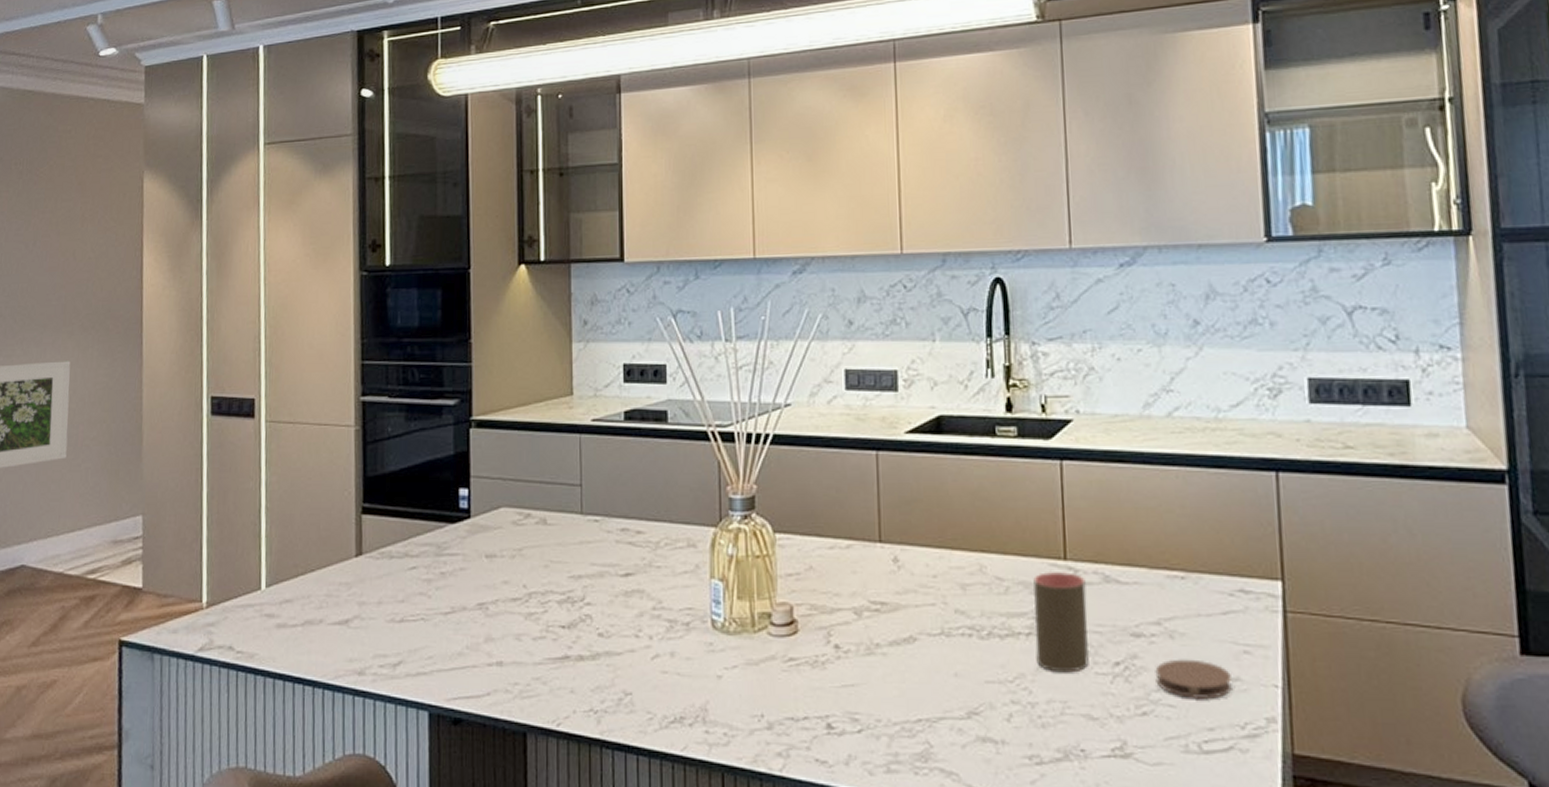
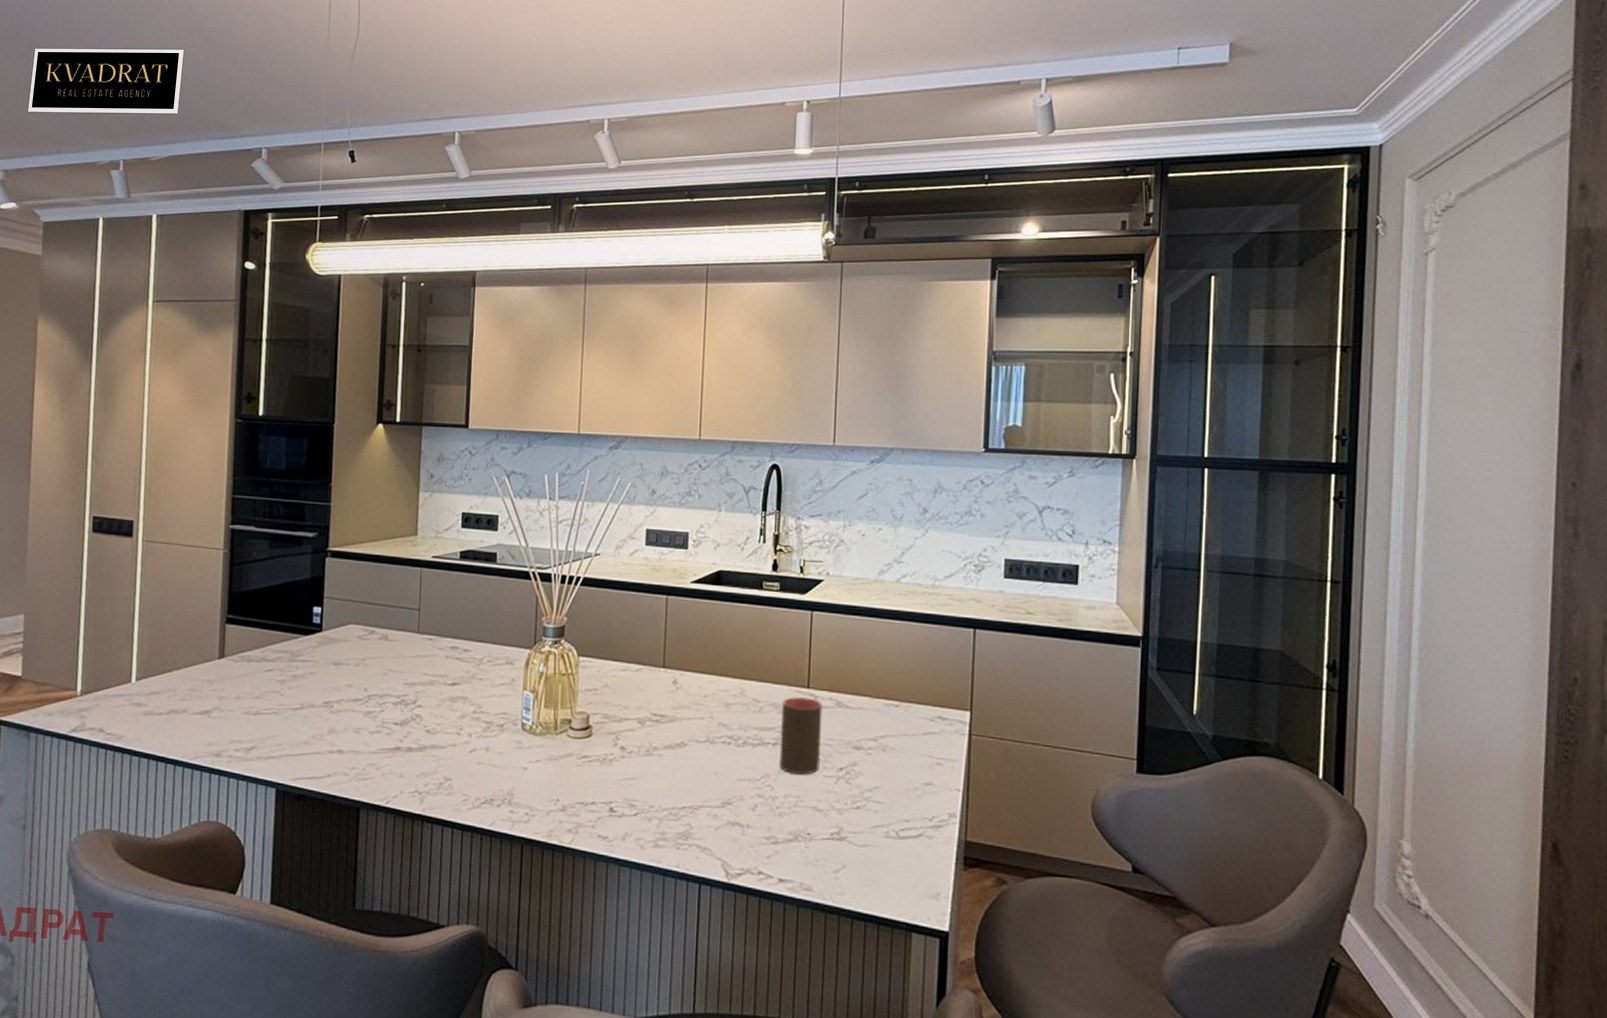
coaster: present [1155,659,1232,700] -> none [869,767,926,799]

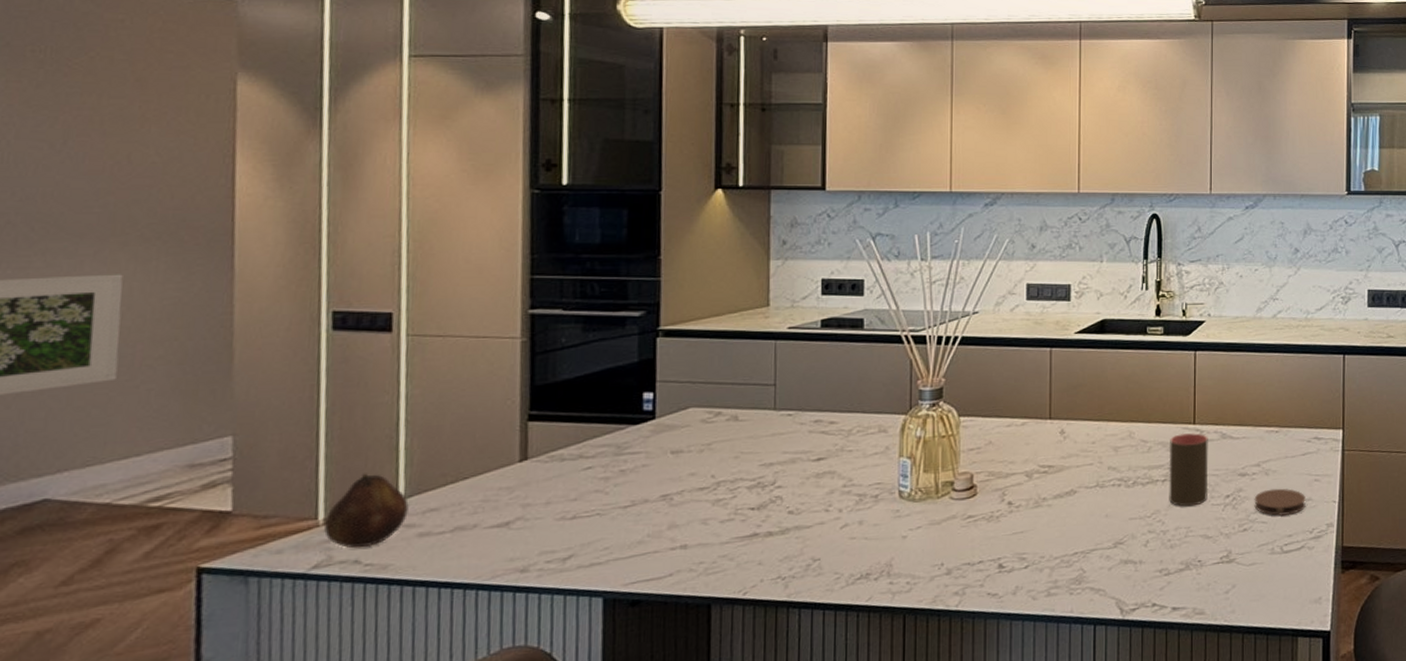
fruit: none [80,655,139,719] -> present [324,473,409,549]
coaster: none [869,767,926,799] -> present [1254,488,1306,517]

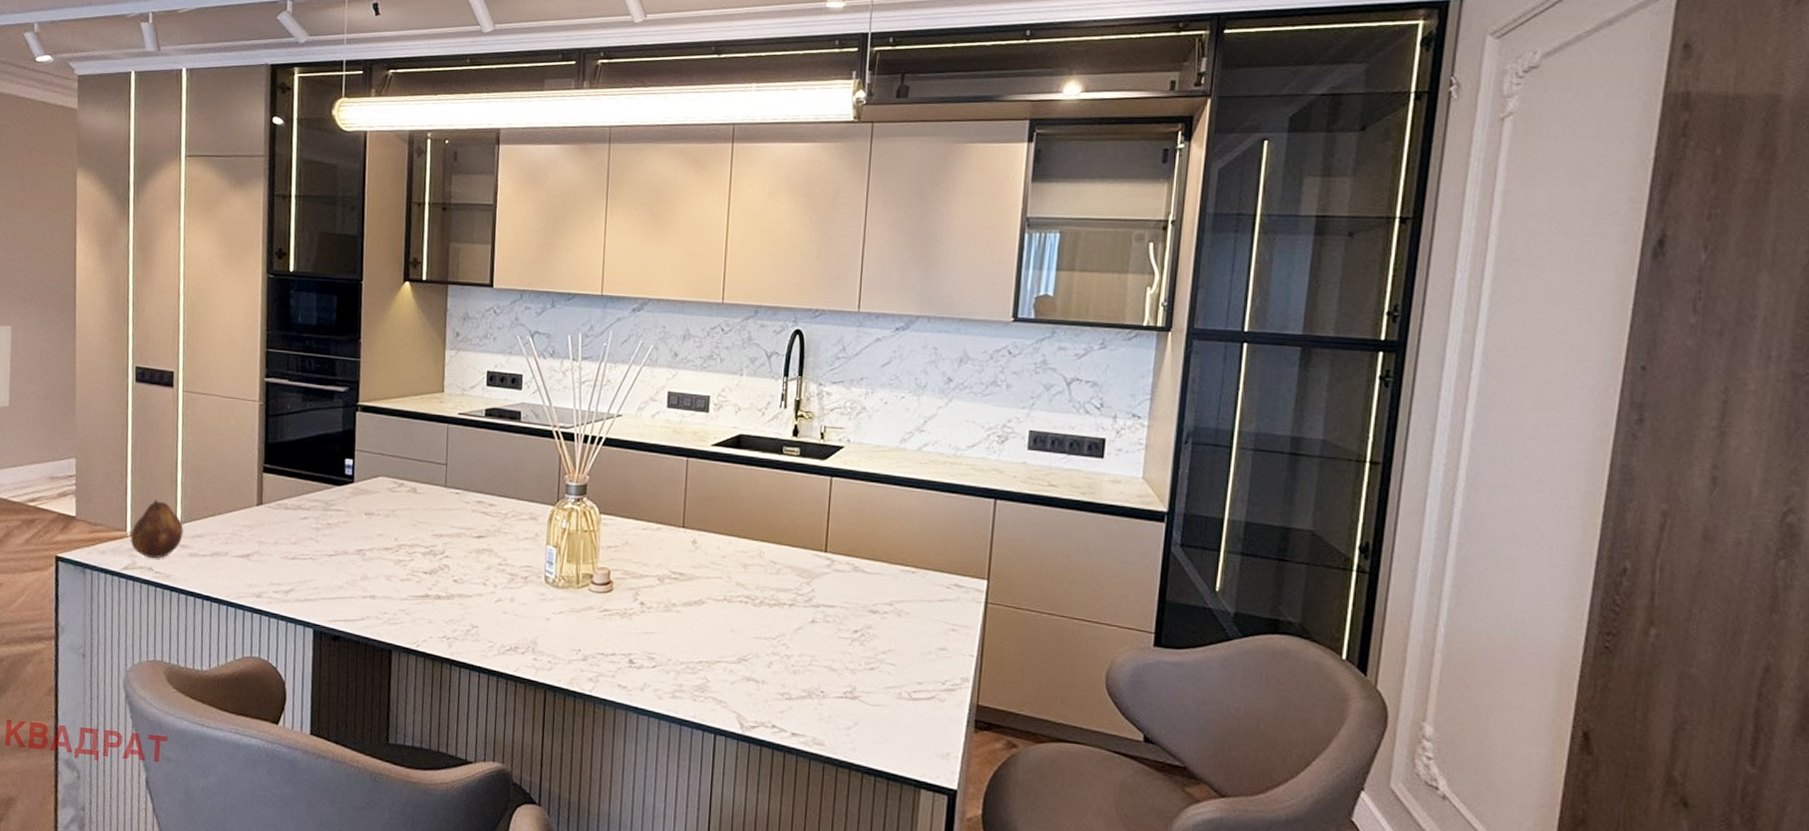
cup: present [1169,433,1209,507] -> none [795,560,839,636]
coaster: present [1254,488,1306,517] -> none [883,631,940,662]

